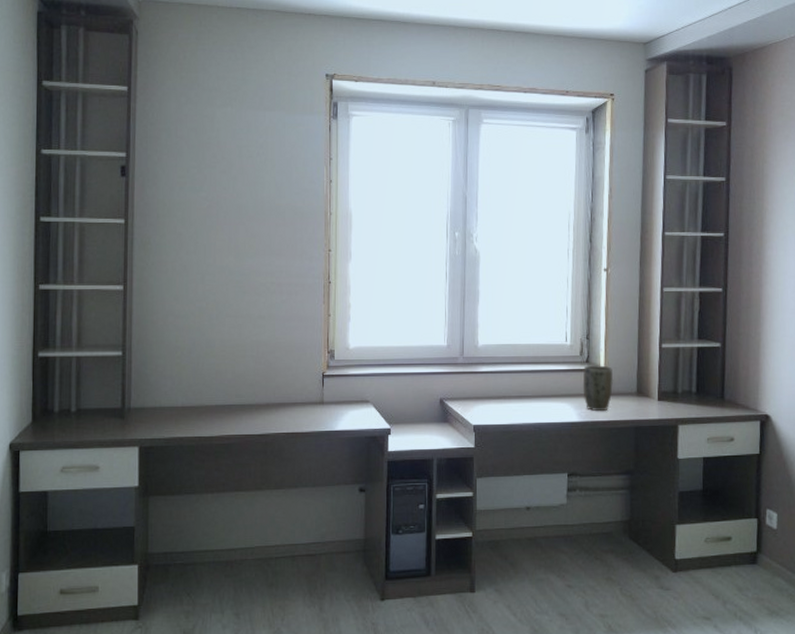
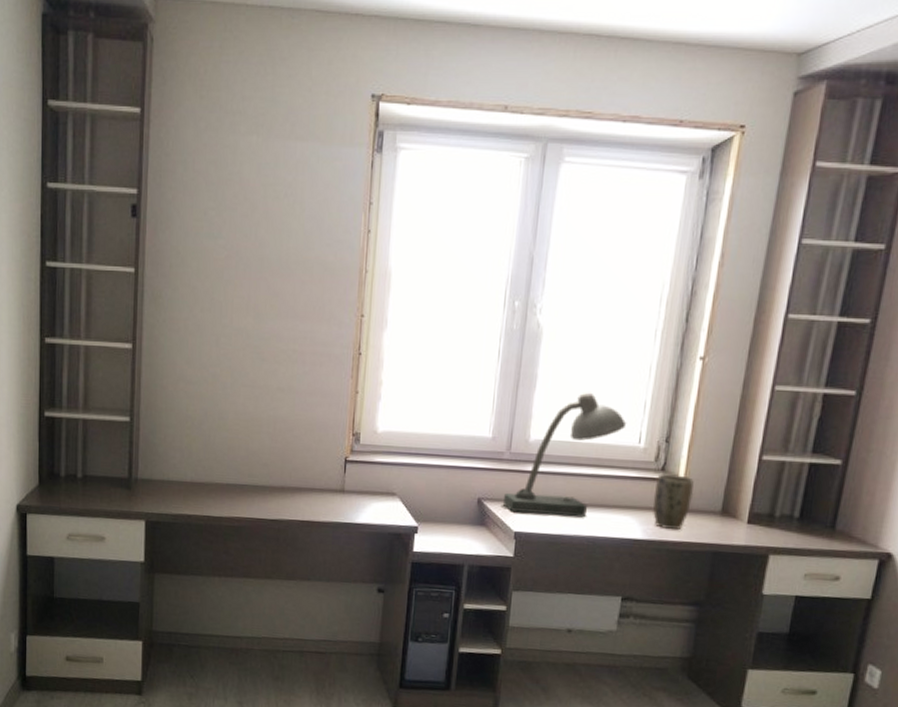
desk lamp: none [461,302,555,409] -> present [502,392,627,518]

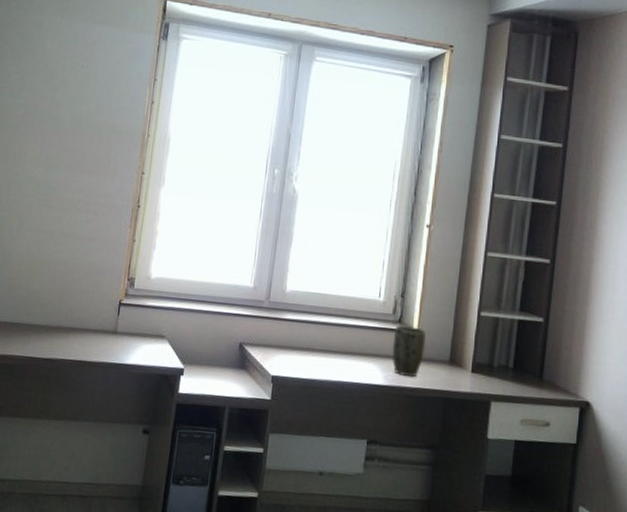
desk lamp: present [502,392,627,518] -> none [261,250,369,364]

